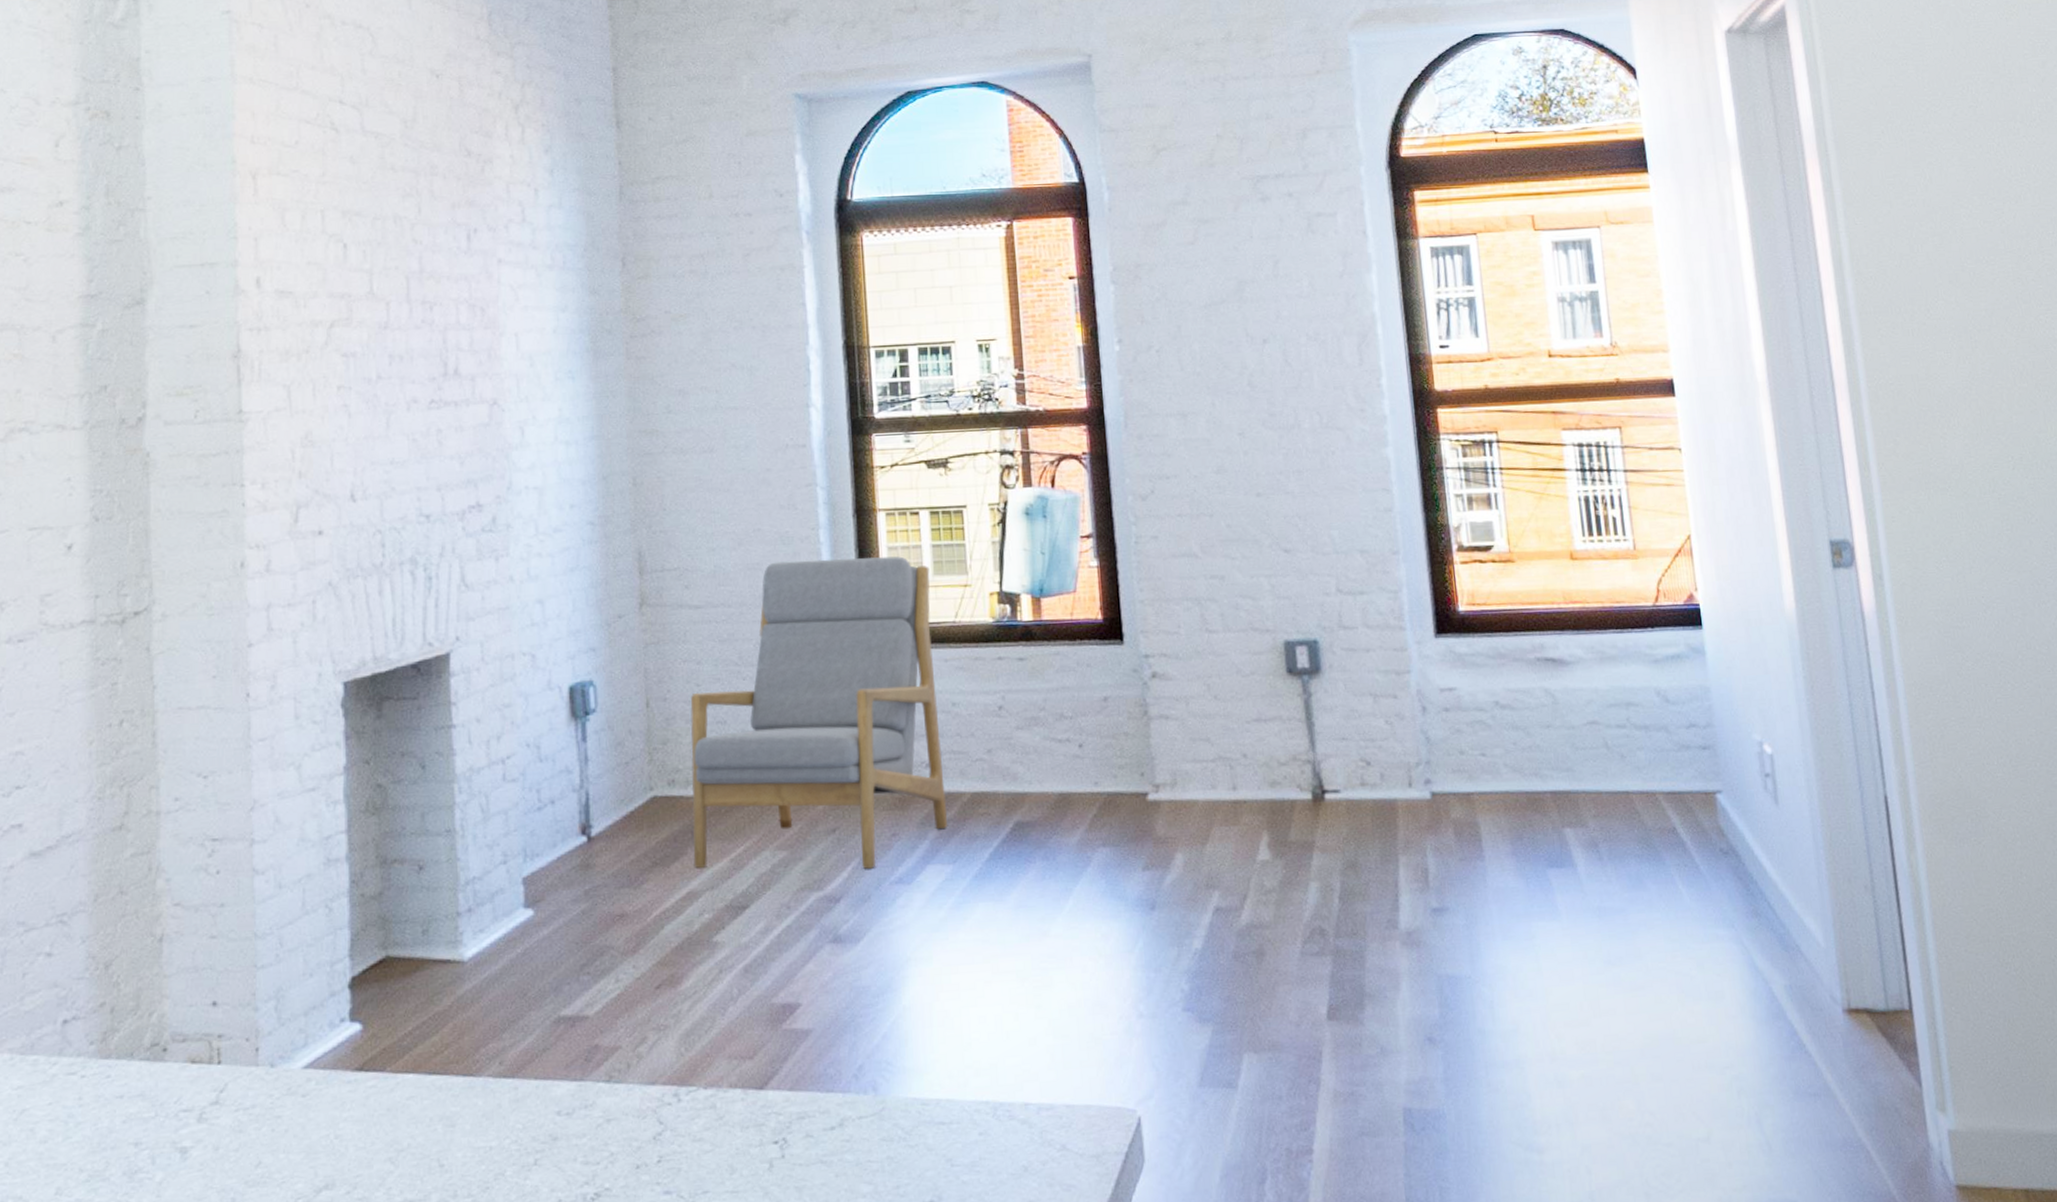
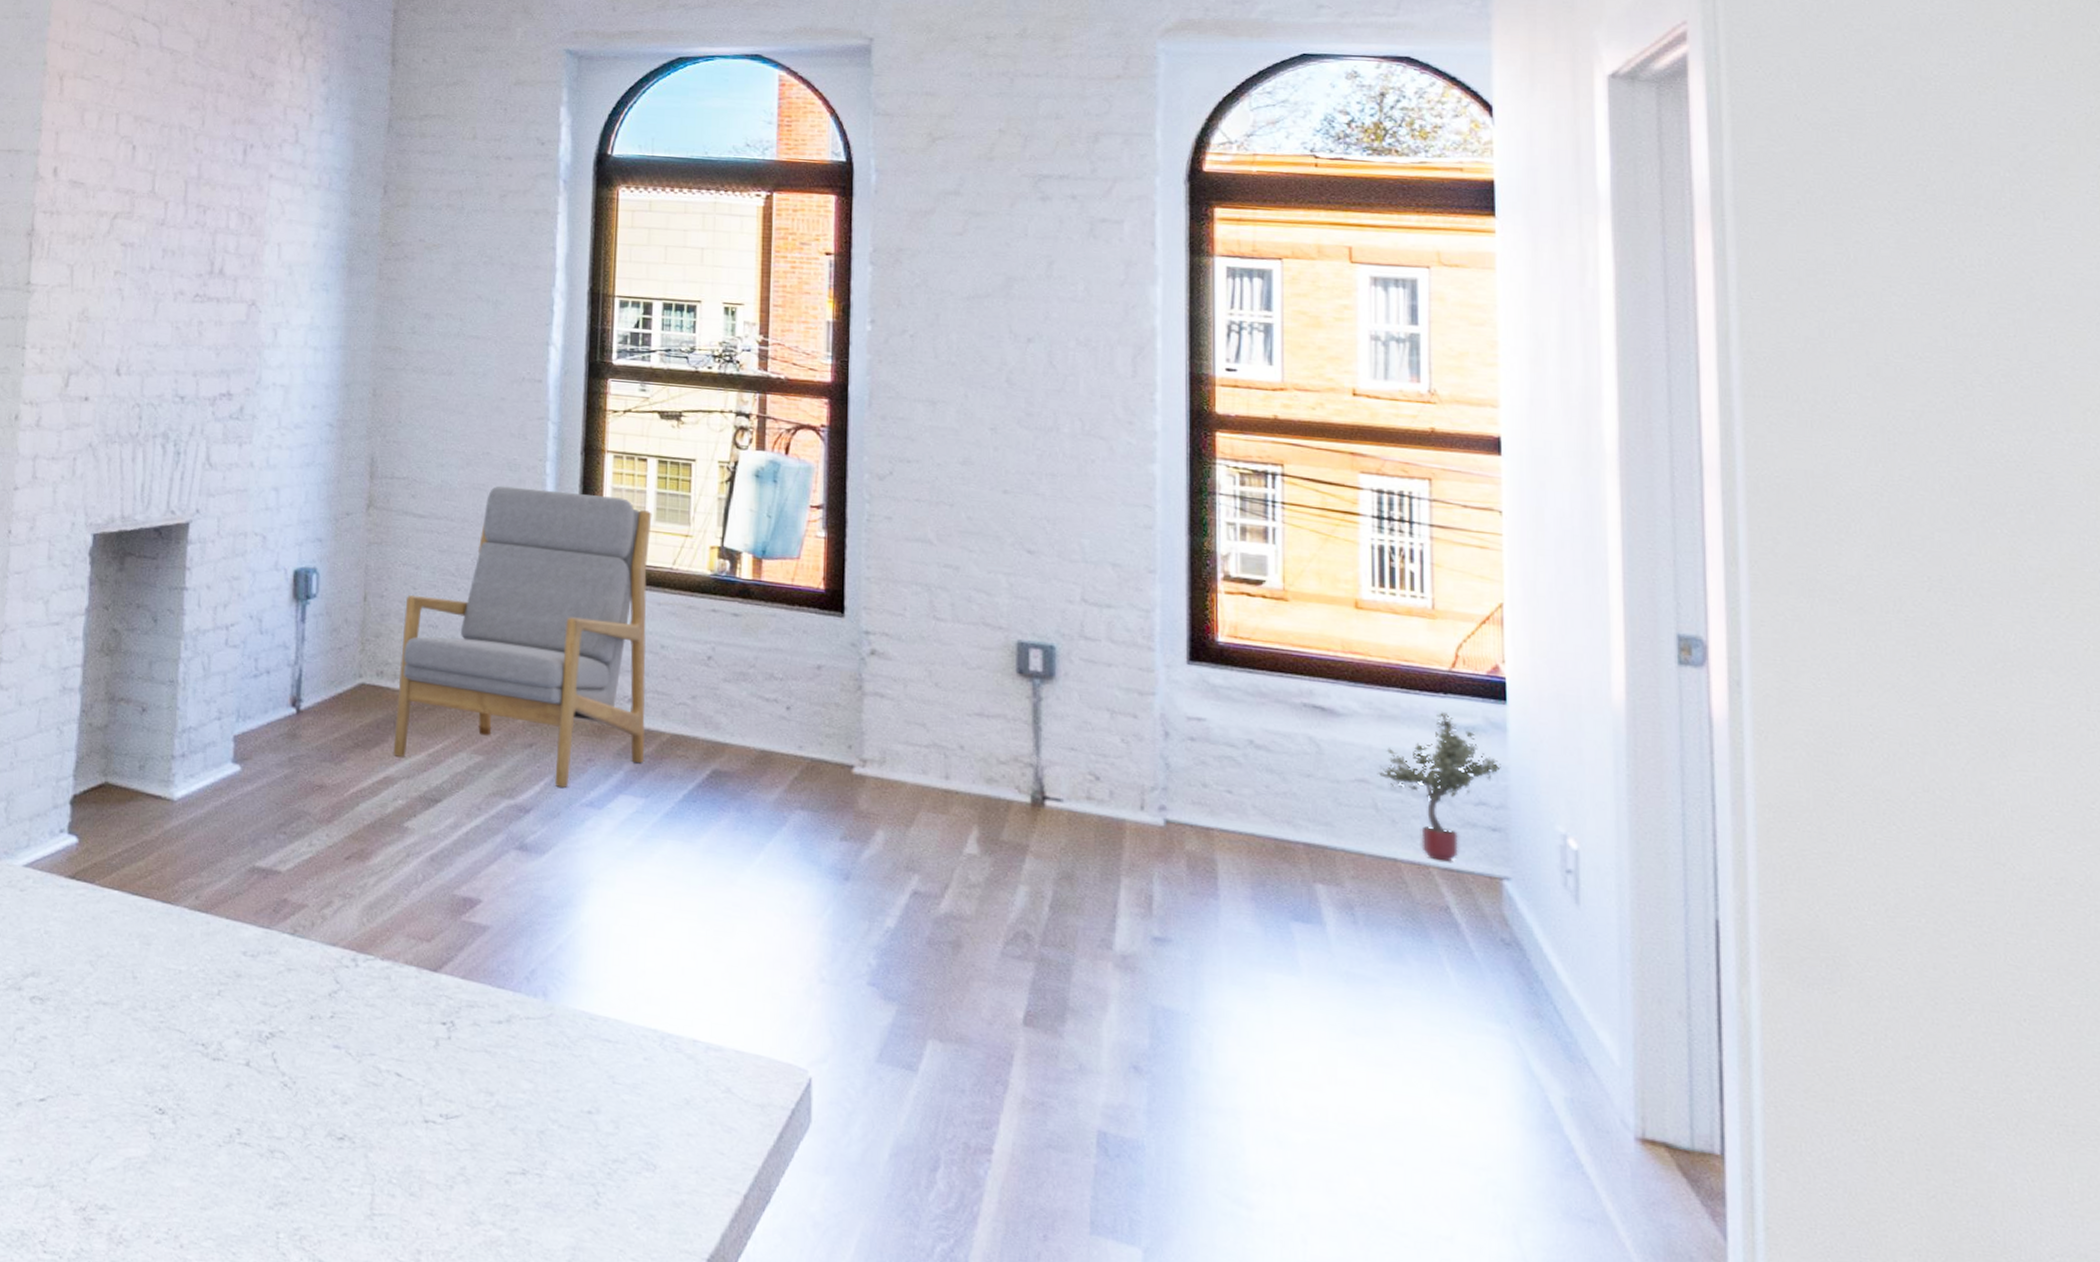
potted tree: none [1604,645,1703,785] -> present [1377,711,1500,861]

